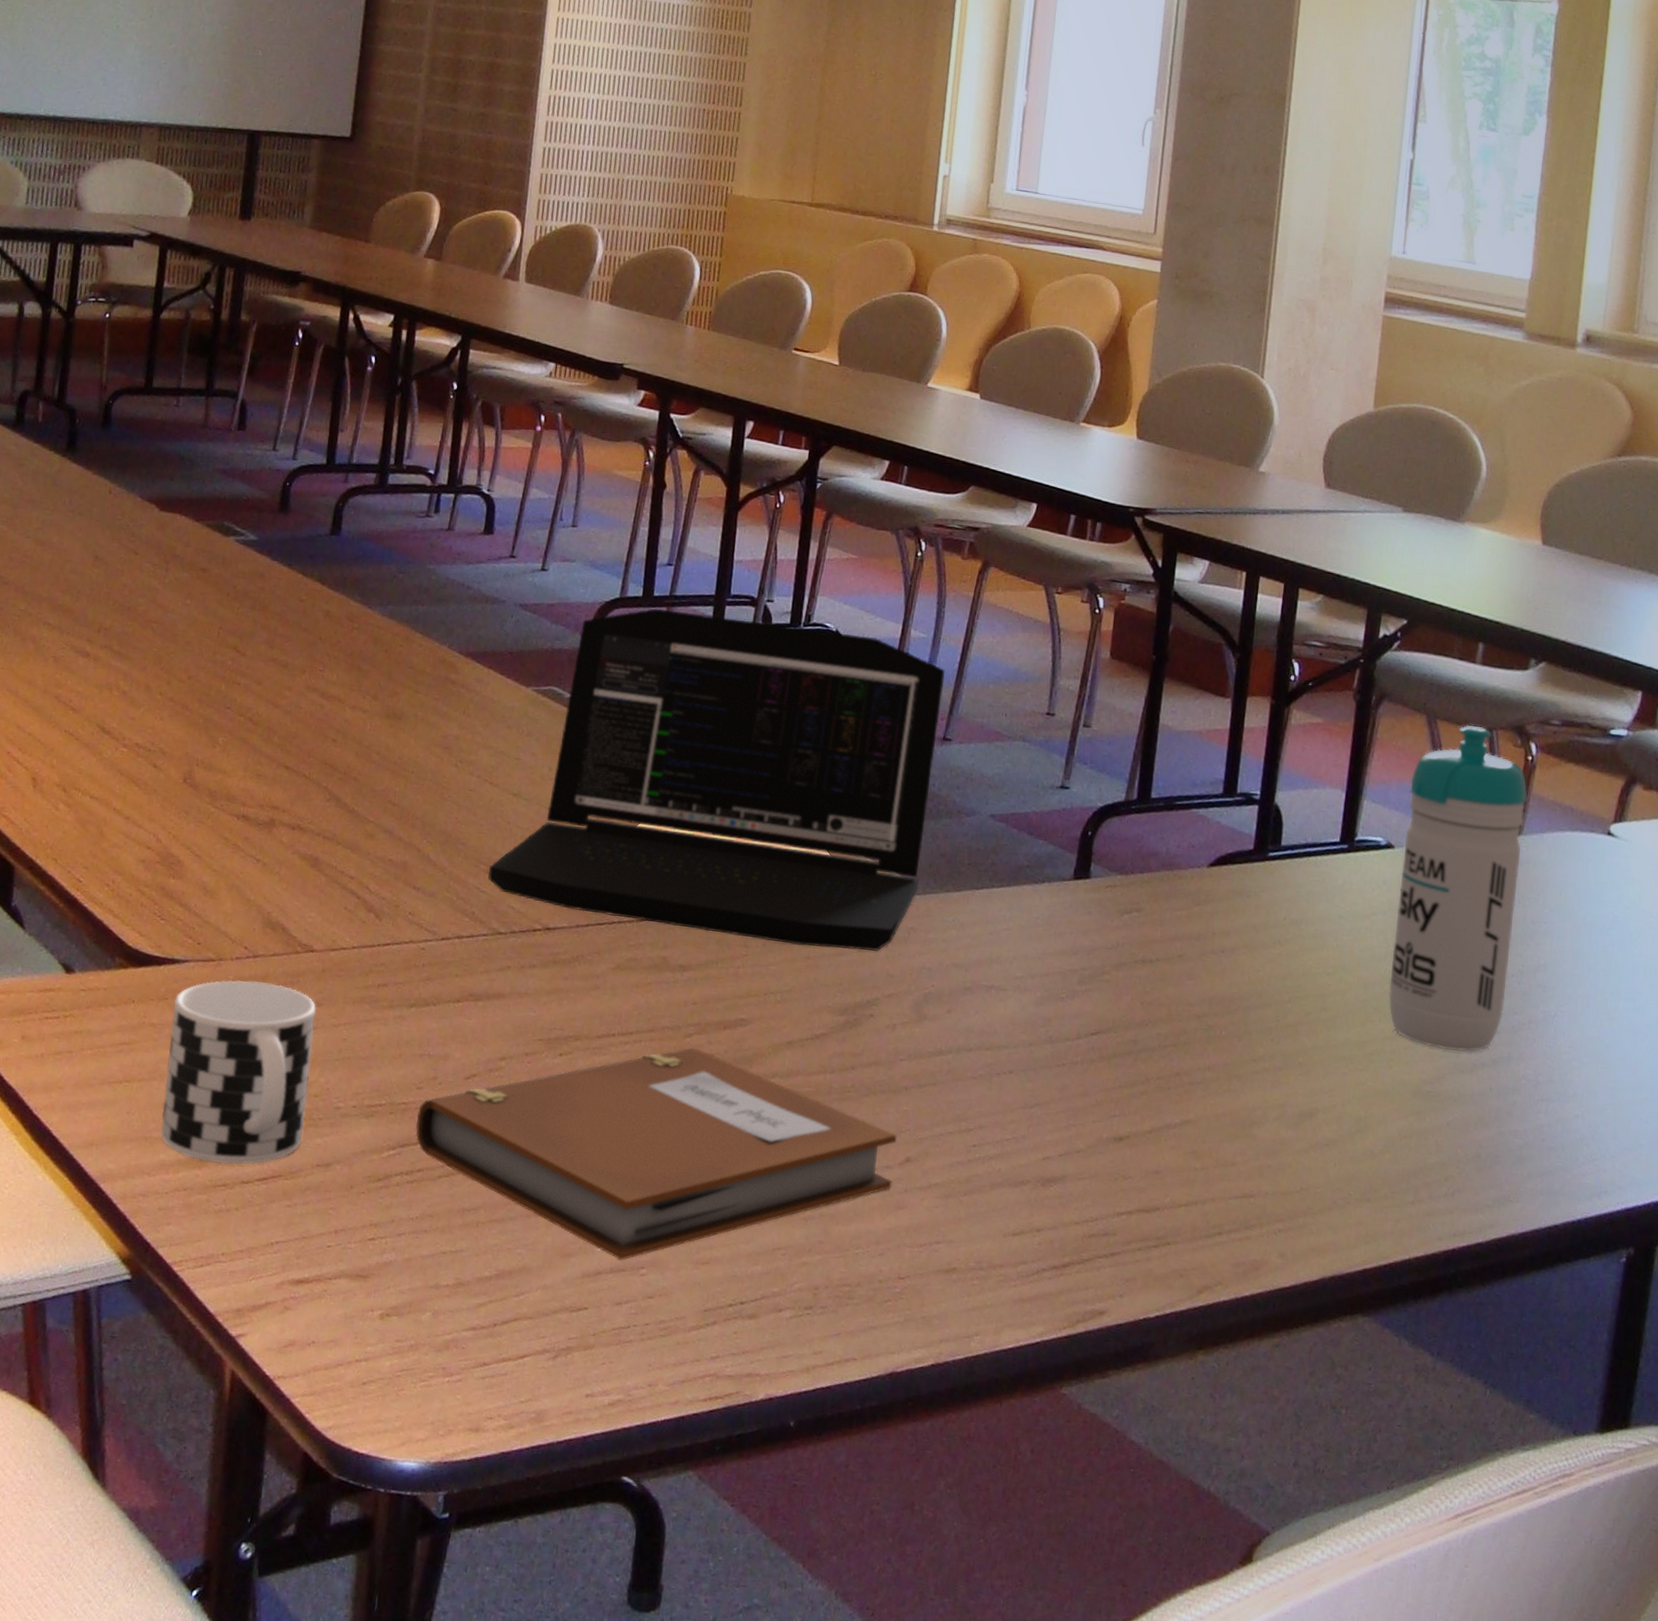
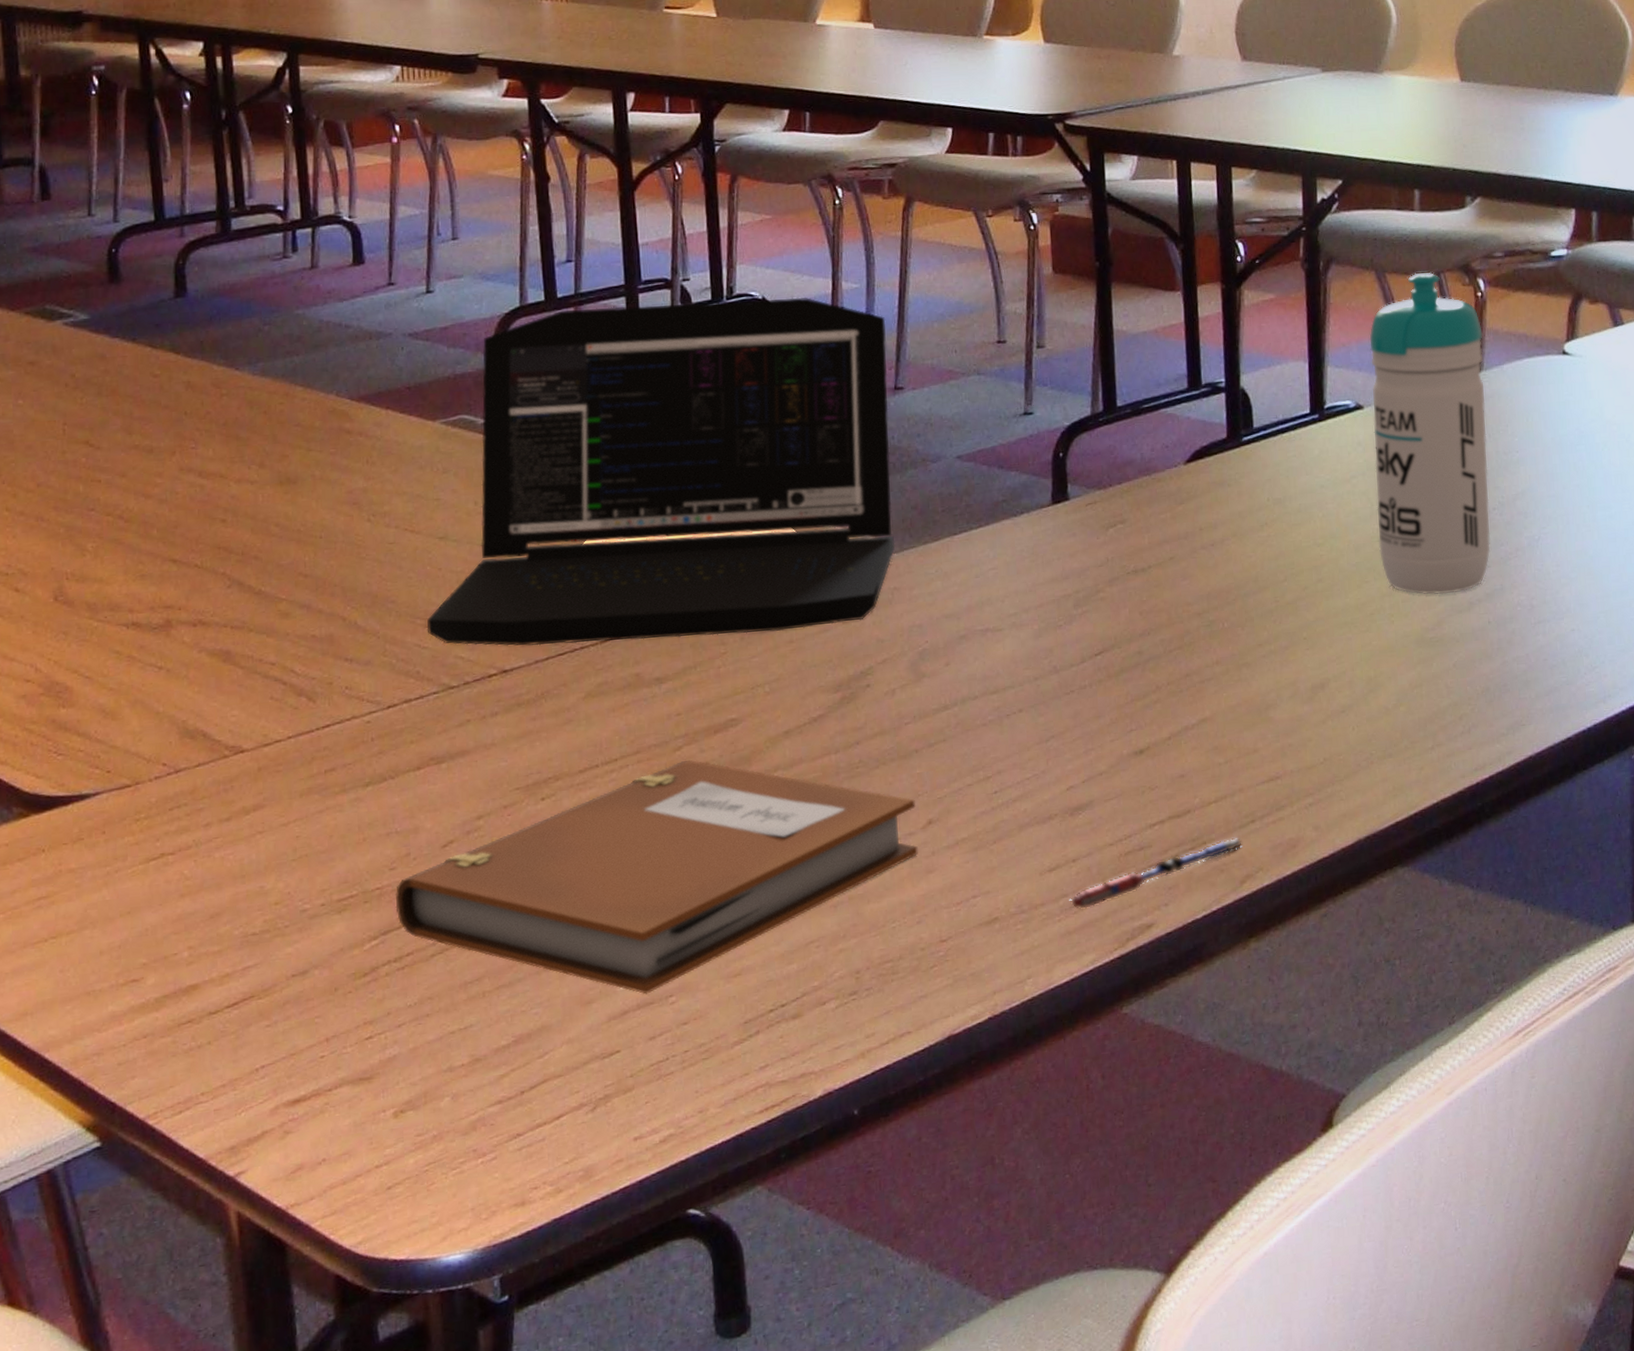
cup: present [160,980,316,1165] -> none [91,795,270,1003]
pen: none [1027,1245,1206,1281] -> present [1069,837,1242,910]

